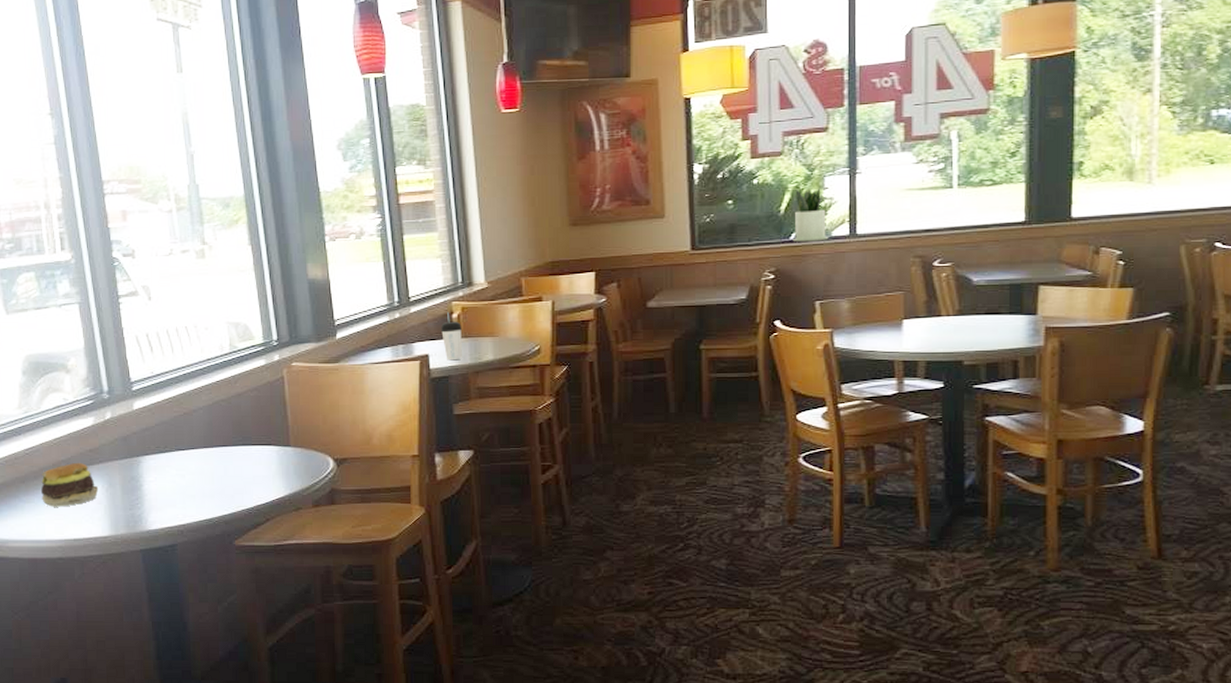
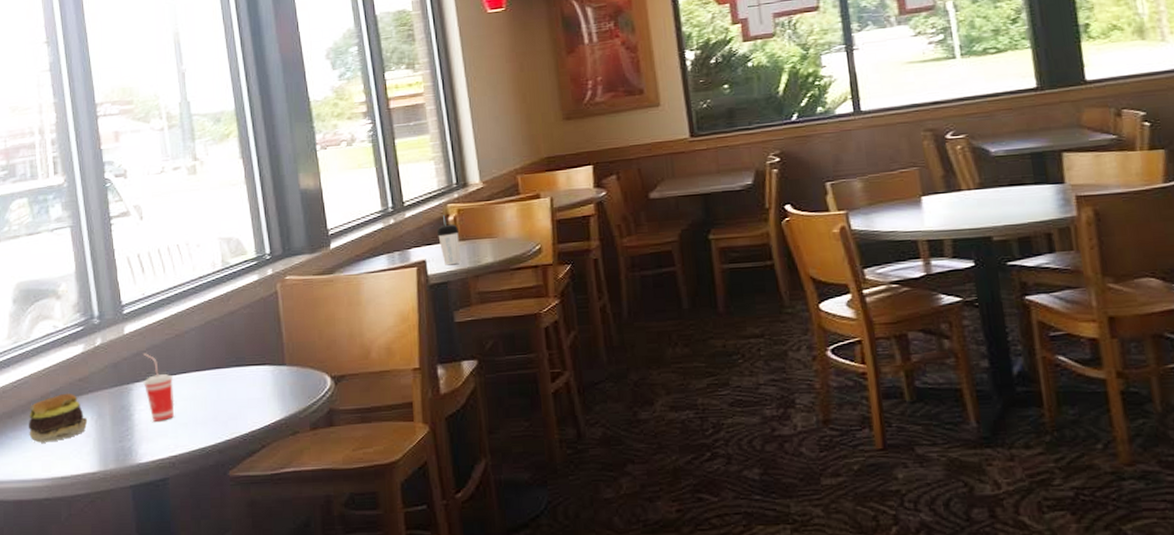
beverage cup: none [152,428,183,492] -> present [143,353,175,422]
planter: present [792,188,829,243] -> none [792,66,833,124]

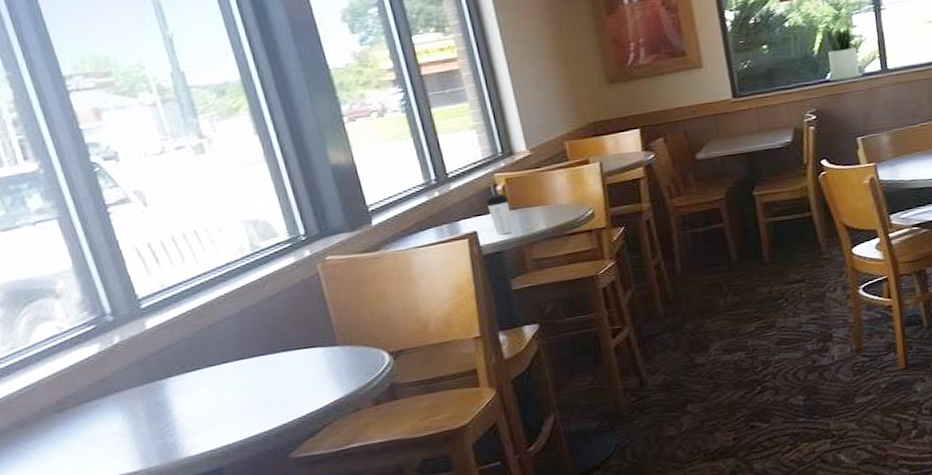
burger: present [28,393,88,443] -> none [45,395,119,449]
beverage cup: present [143,353,175,422] -> none [173,346,219,415]
planter: none [792,66,833,124] -> present [826,26,863,82]

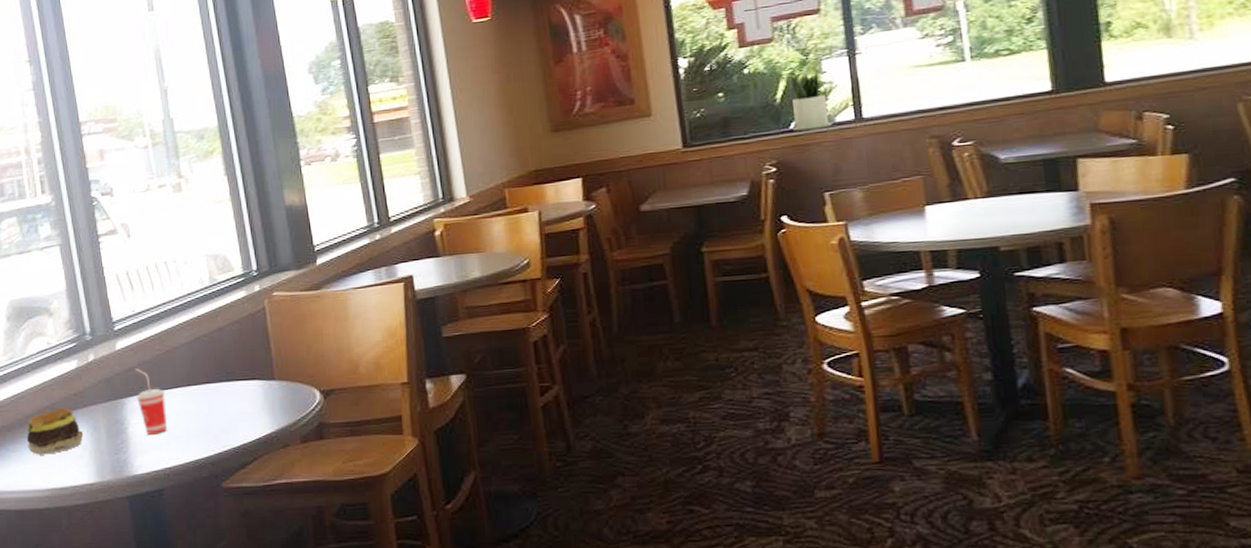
burger: none [45,395,119,449] -> present [26,407,84,455]
beverage cup: none [173,346,219,415] -> present [136,368,167,435]
beverage cup: present [486,185,513,235] -> none [424,230,448,281]

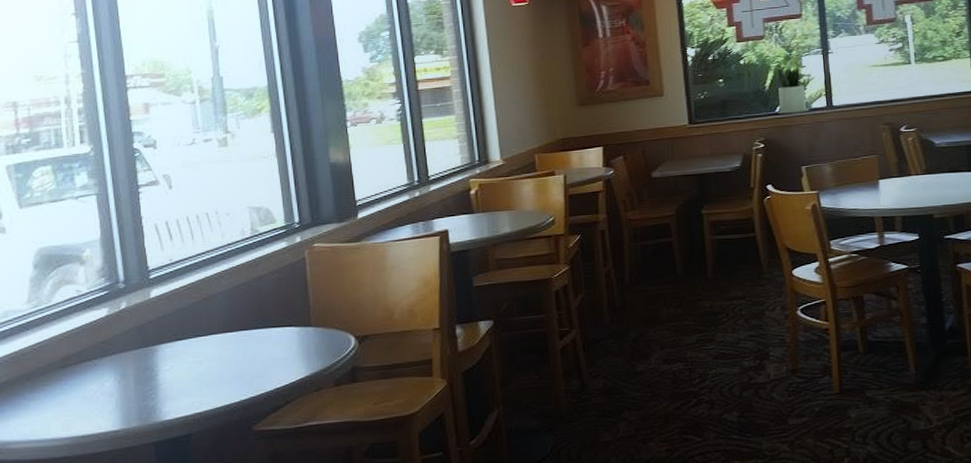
burger: present [26,407,84,455] -> none [47,355,111,404]
beverage cup: present [136,368,167,435] -> none [169,316,200,381]

